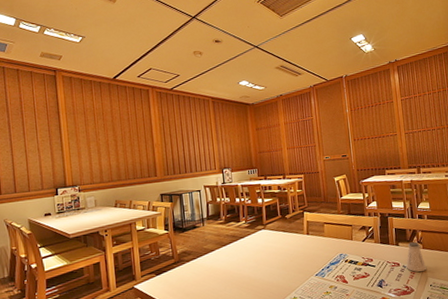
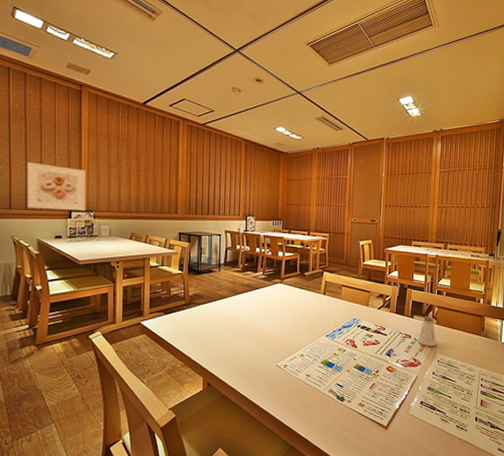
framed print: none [12,147,71,191] -> present [27,162,86,212]

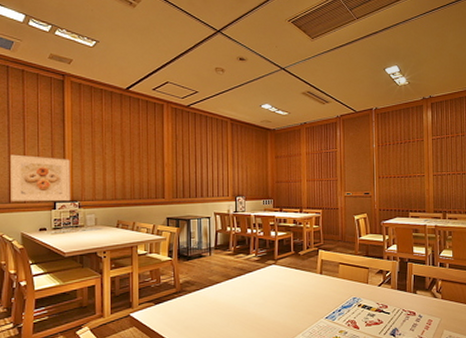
saltshaker: present [418,317,438,346] -> none [423,291,444,323]

